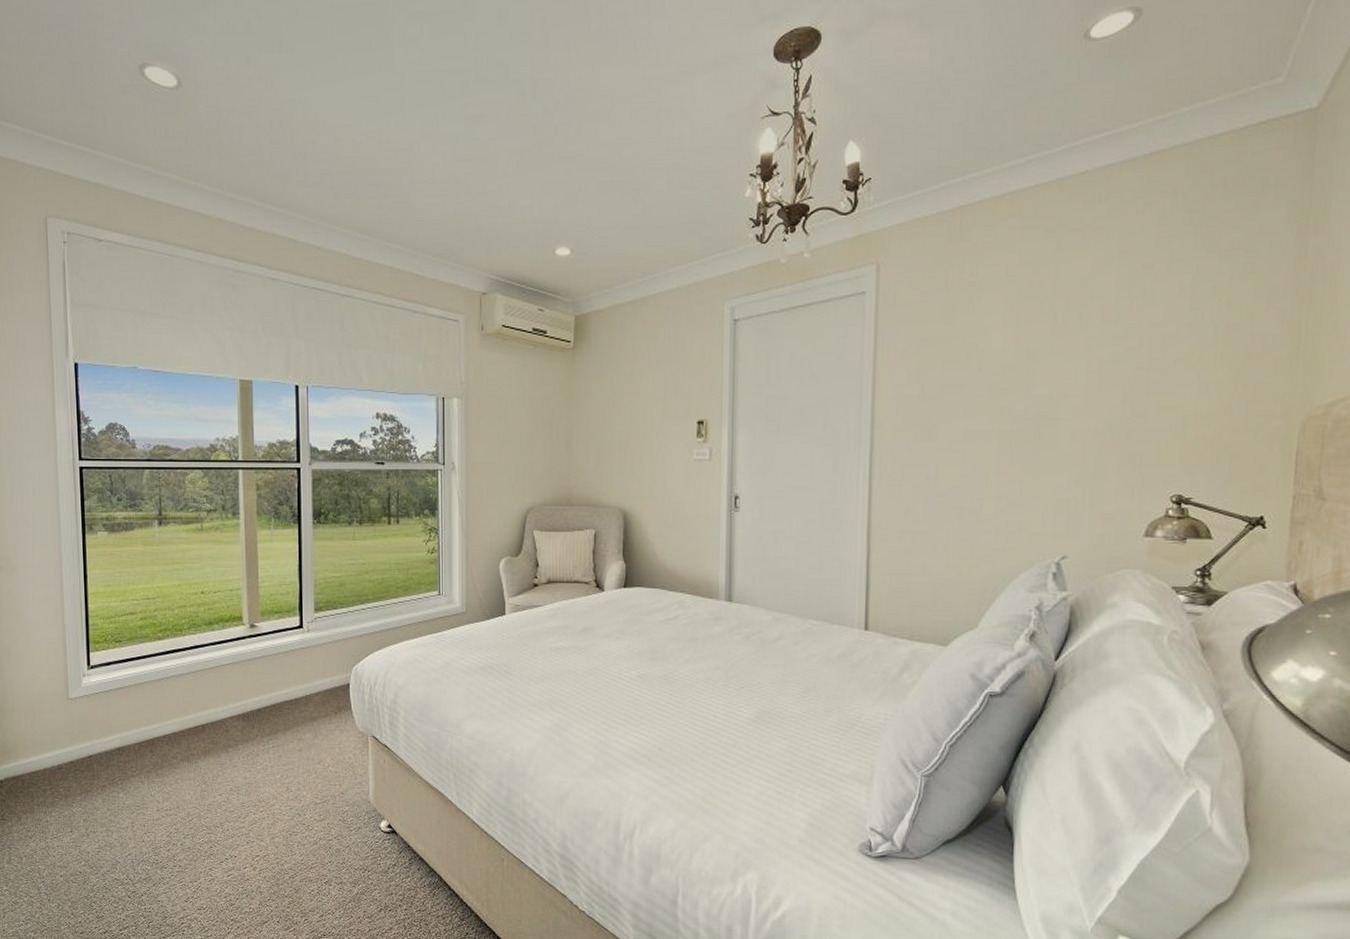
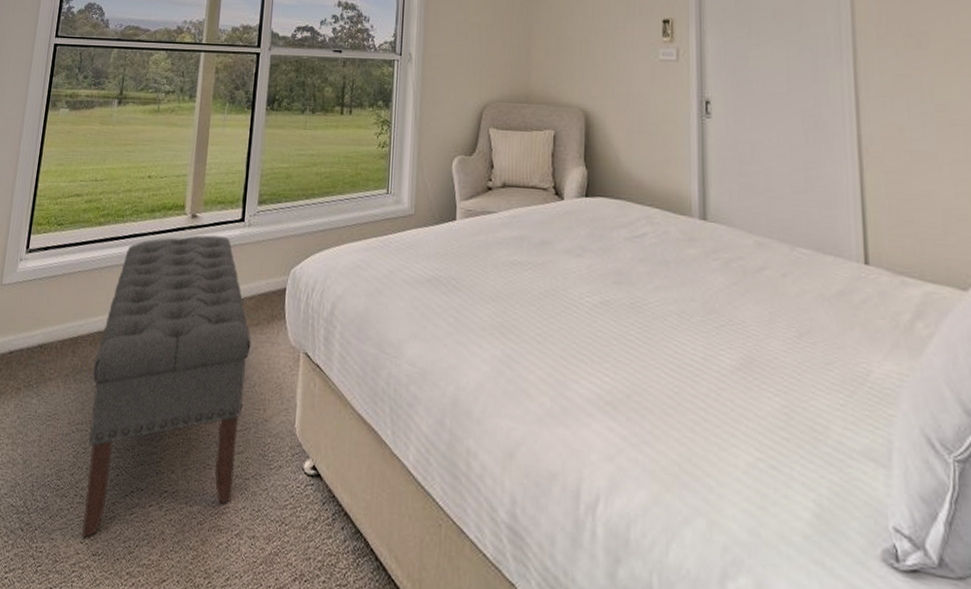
bench: none [174,642,322,897] -> present [82,235,251,538]

